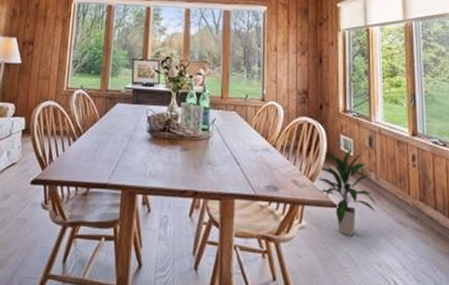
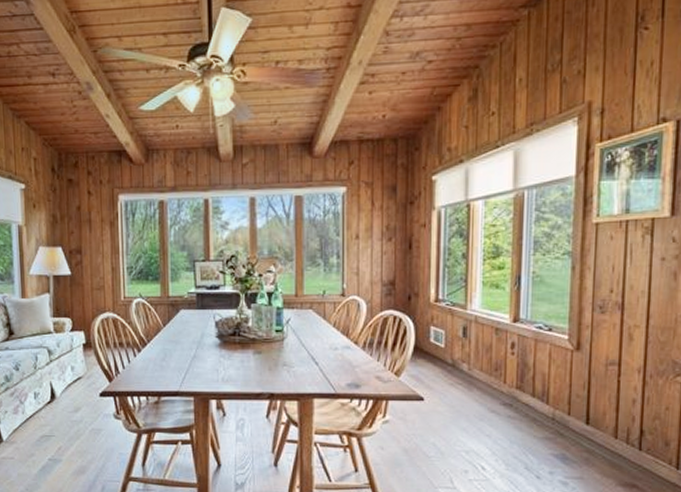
indoor plant: present [317,149,376,236] -> none [403,340,467,426]

